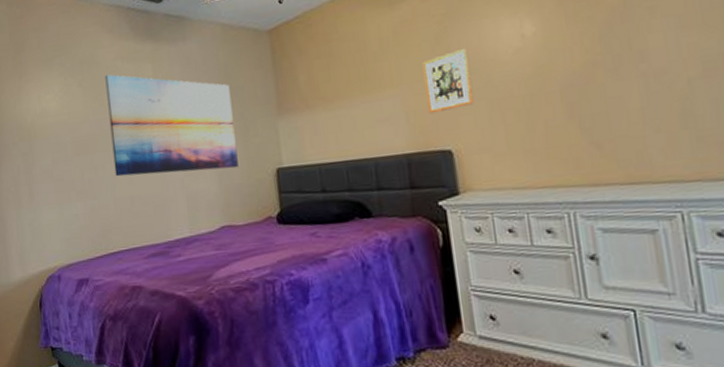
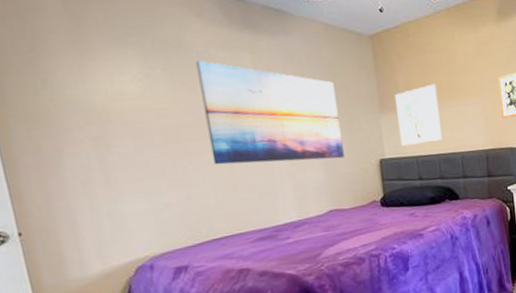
wall art: none [295,77,350,152] -> present [395,83,442,146]

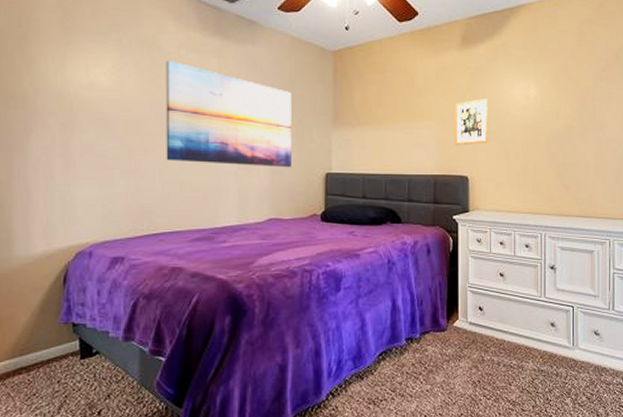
wall art: present [395,83,442,146] -> none [349,103,391,162]

